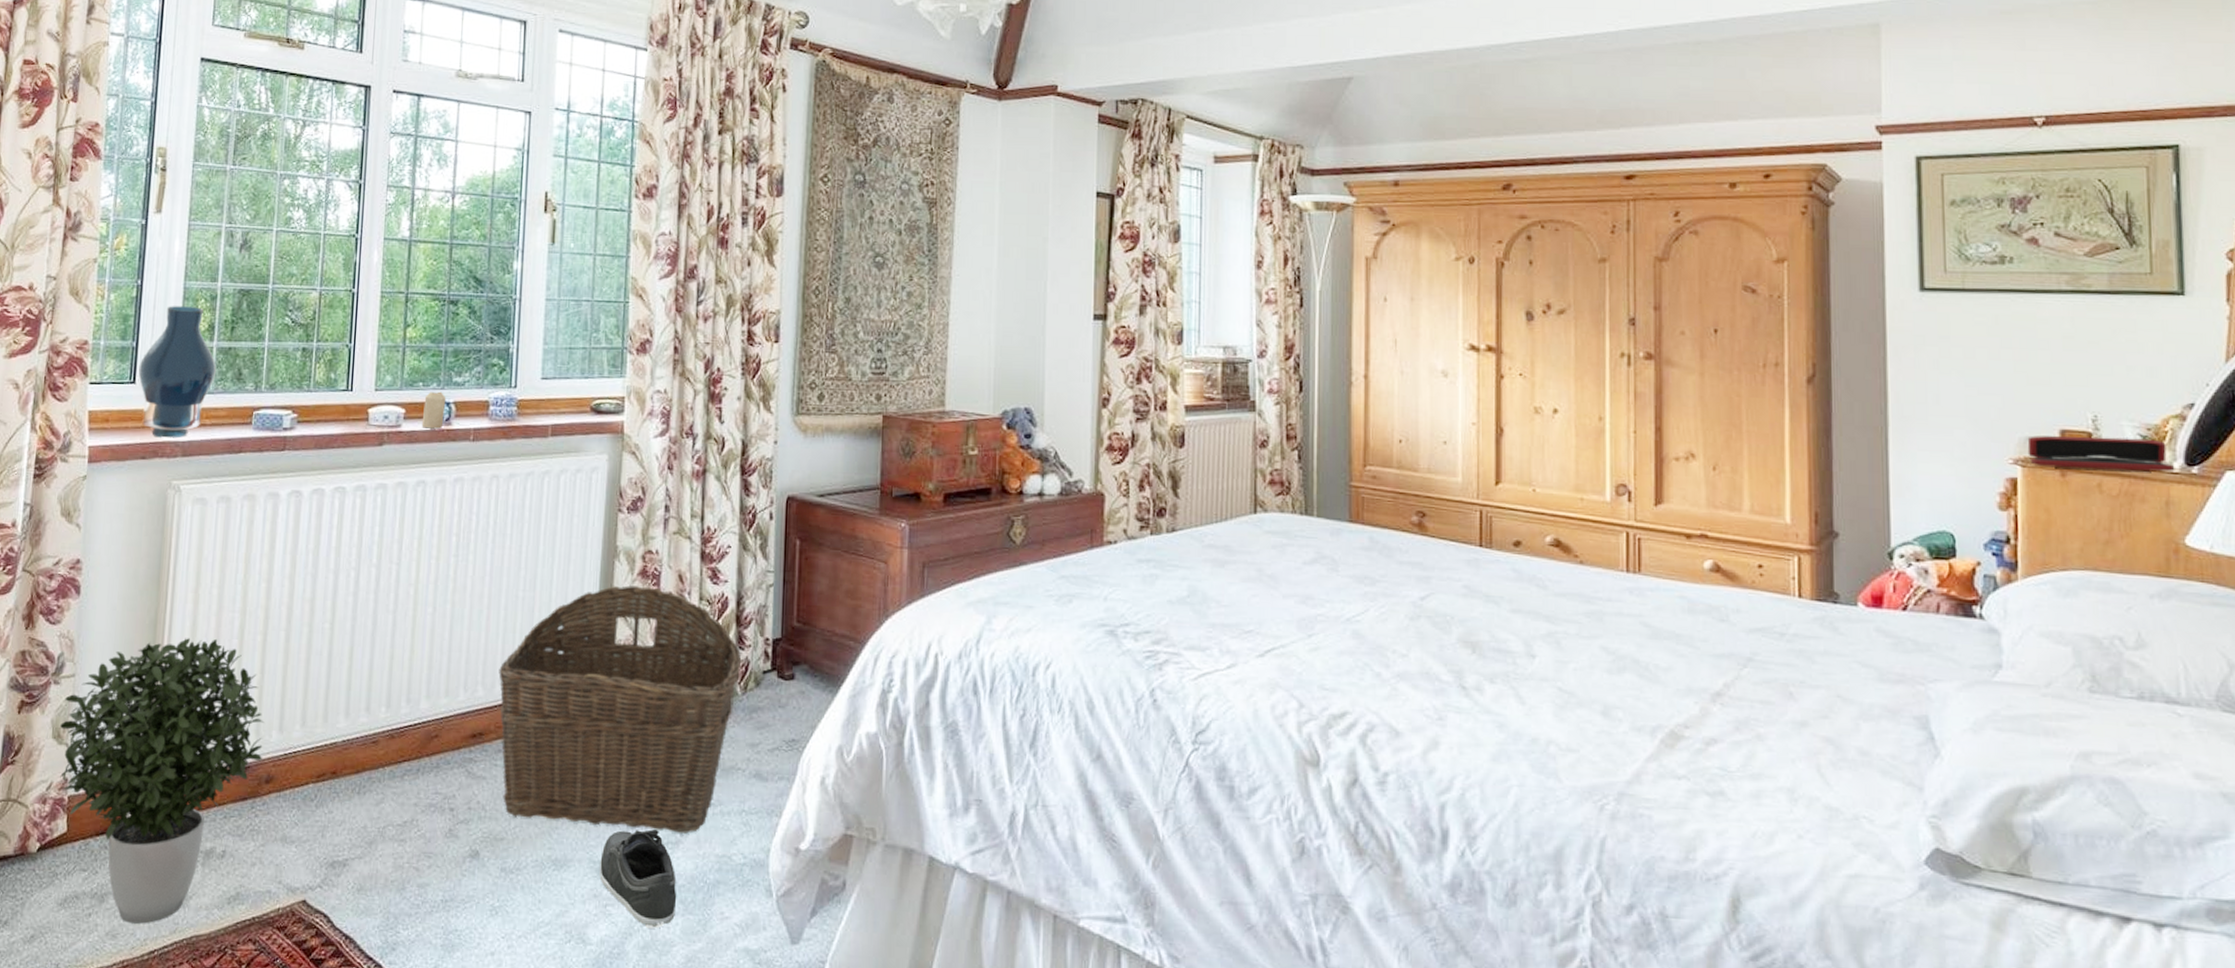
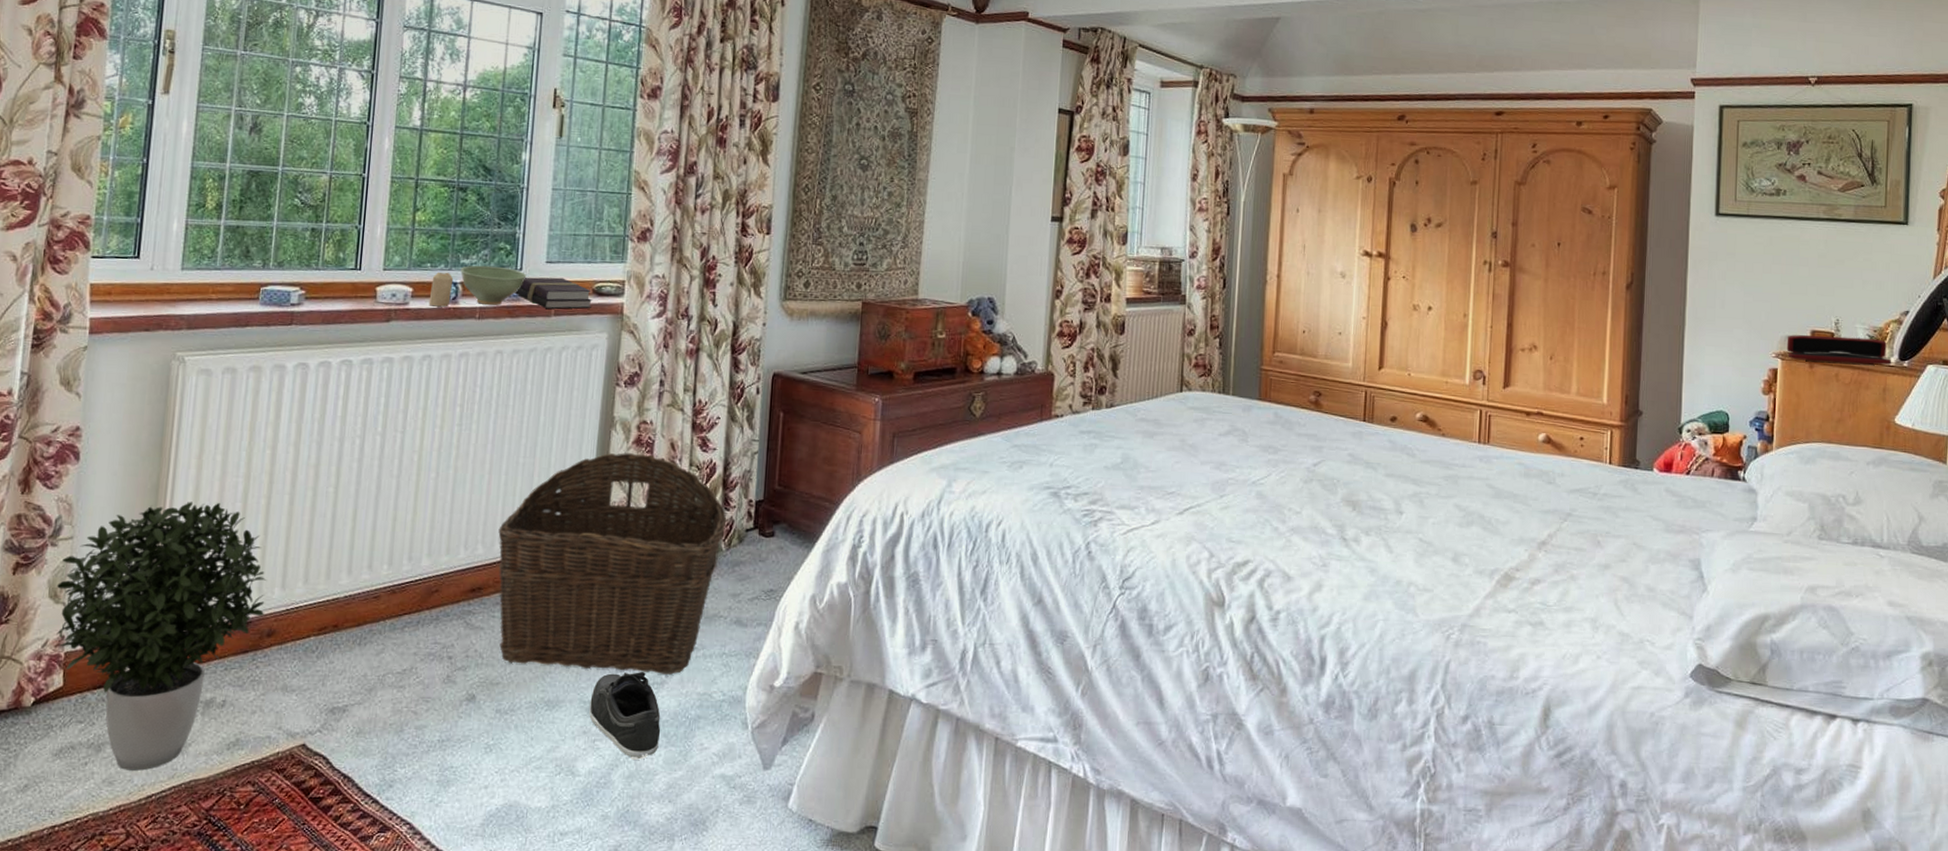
vase: present [138,306,216,439] -> none [143,184,223,312]
bowl: none [453,383,522,426] -> present [460,265,527,305]
book: none [510,394,590,429] -> present [515,277,592,309]

